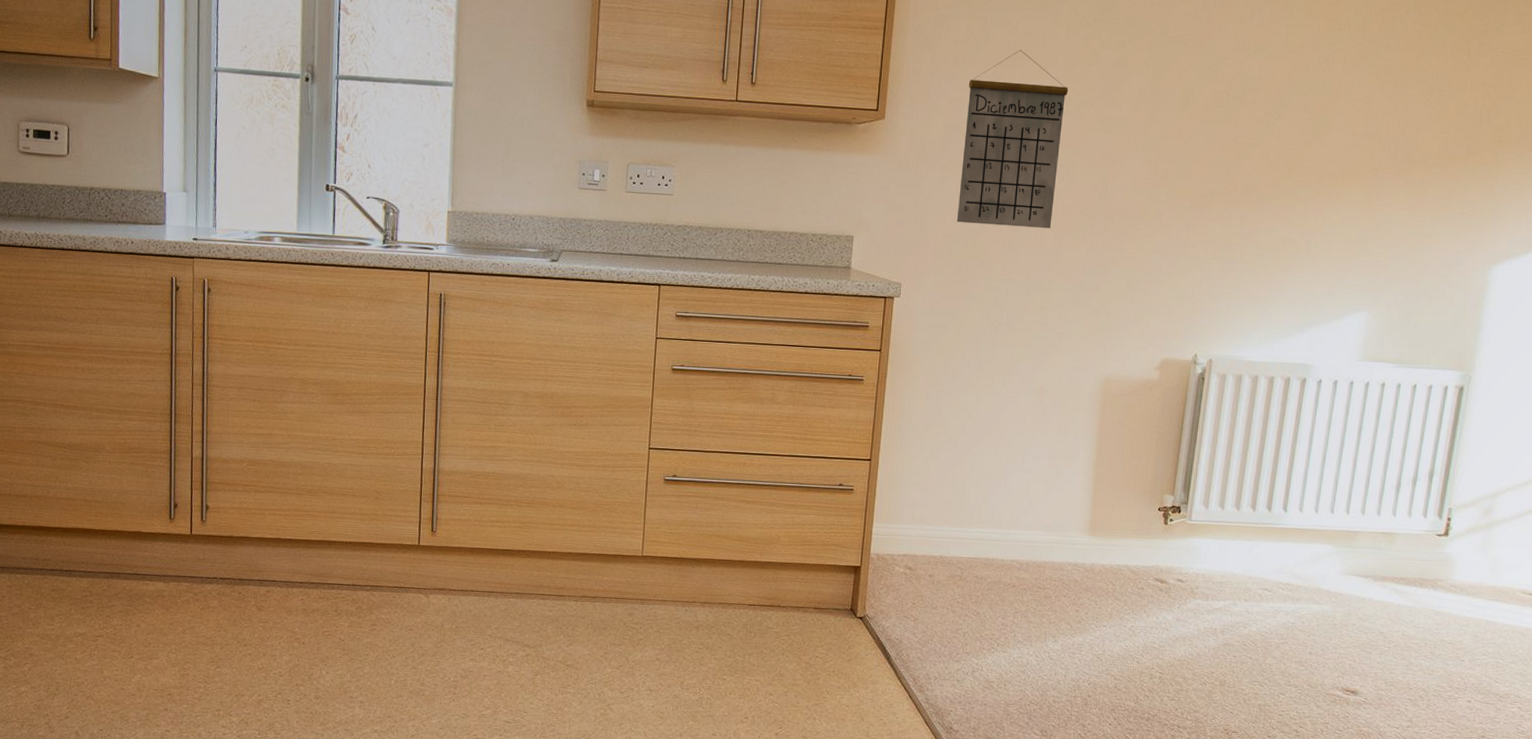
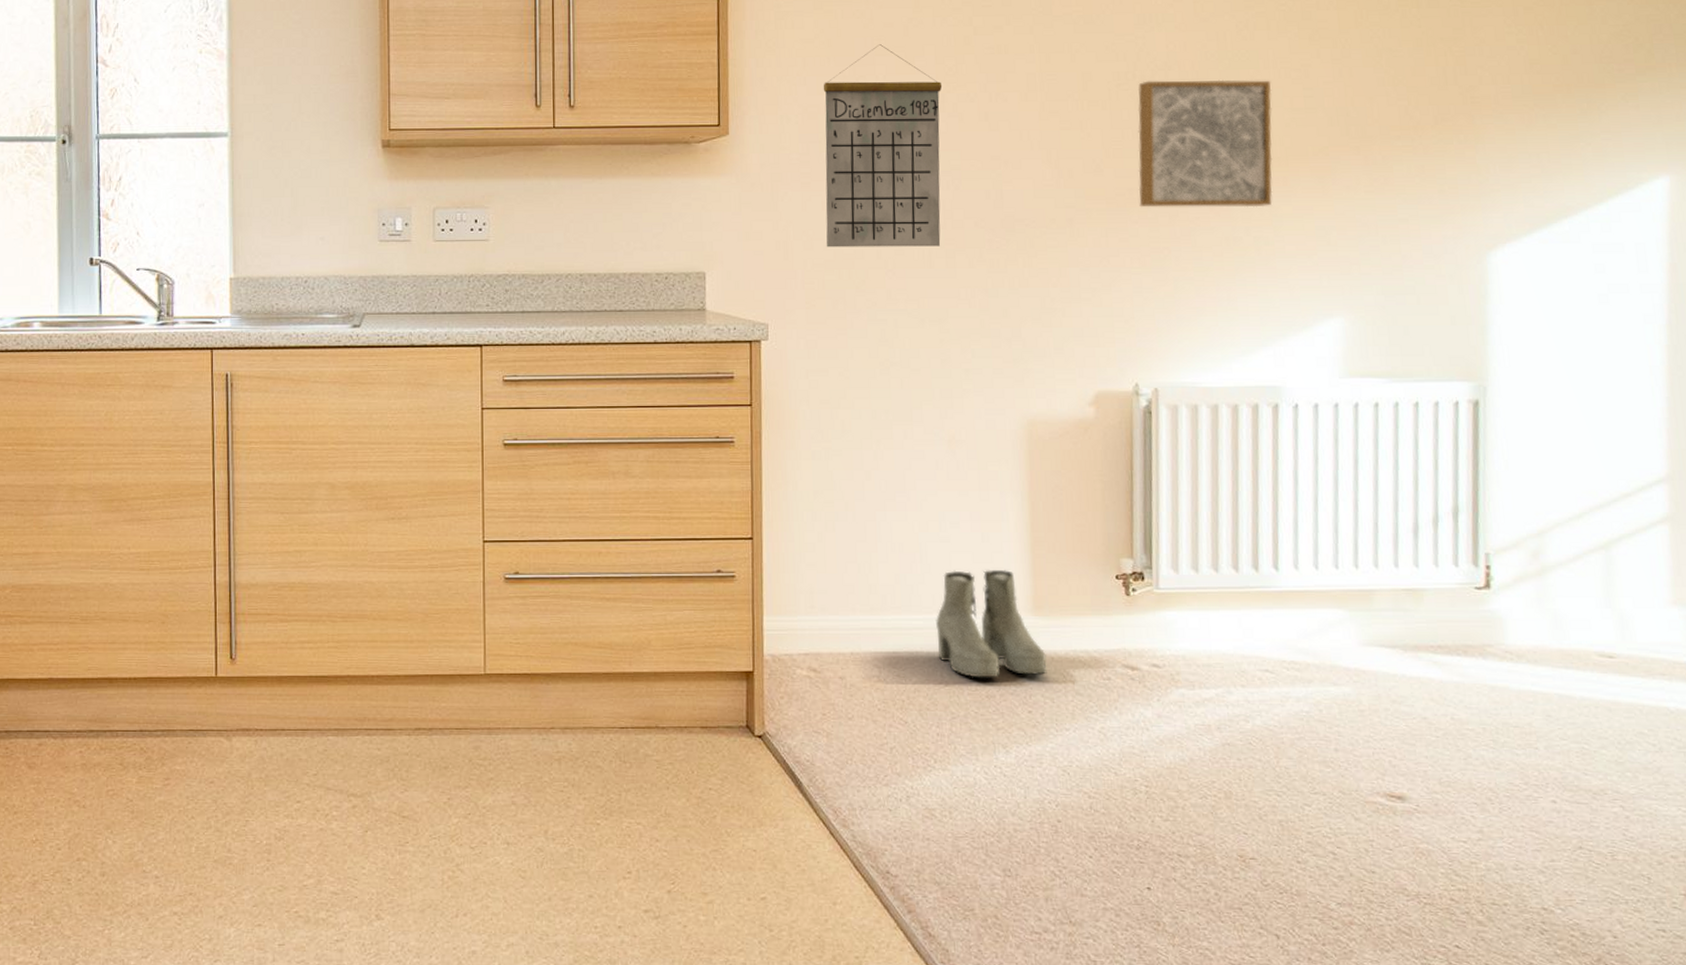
boots: none [1010,495,1096,583] -> present [936,570,1047,679]
wall art: none [1218,100,1340,215] -> present [1138,79,1273,208]

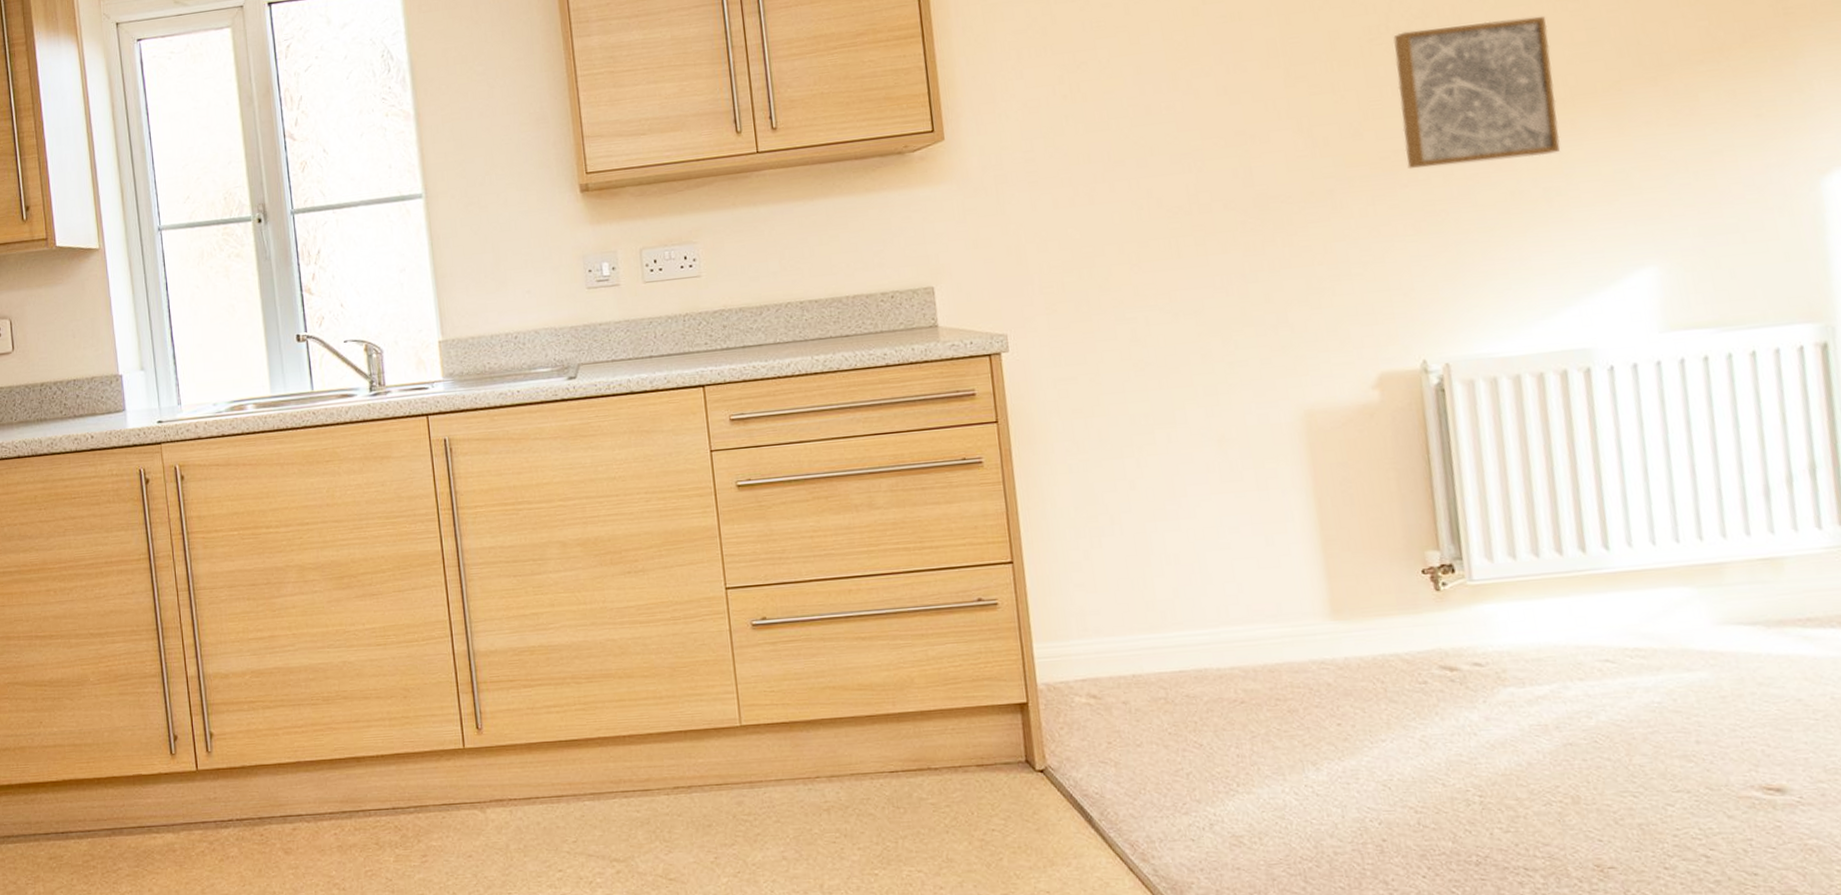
calendar: present [823,44,943,248] -> none [1041,26,1188,248]
boots: present [936,570,1047,679] -> none [1223,574,1355,693]

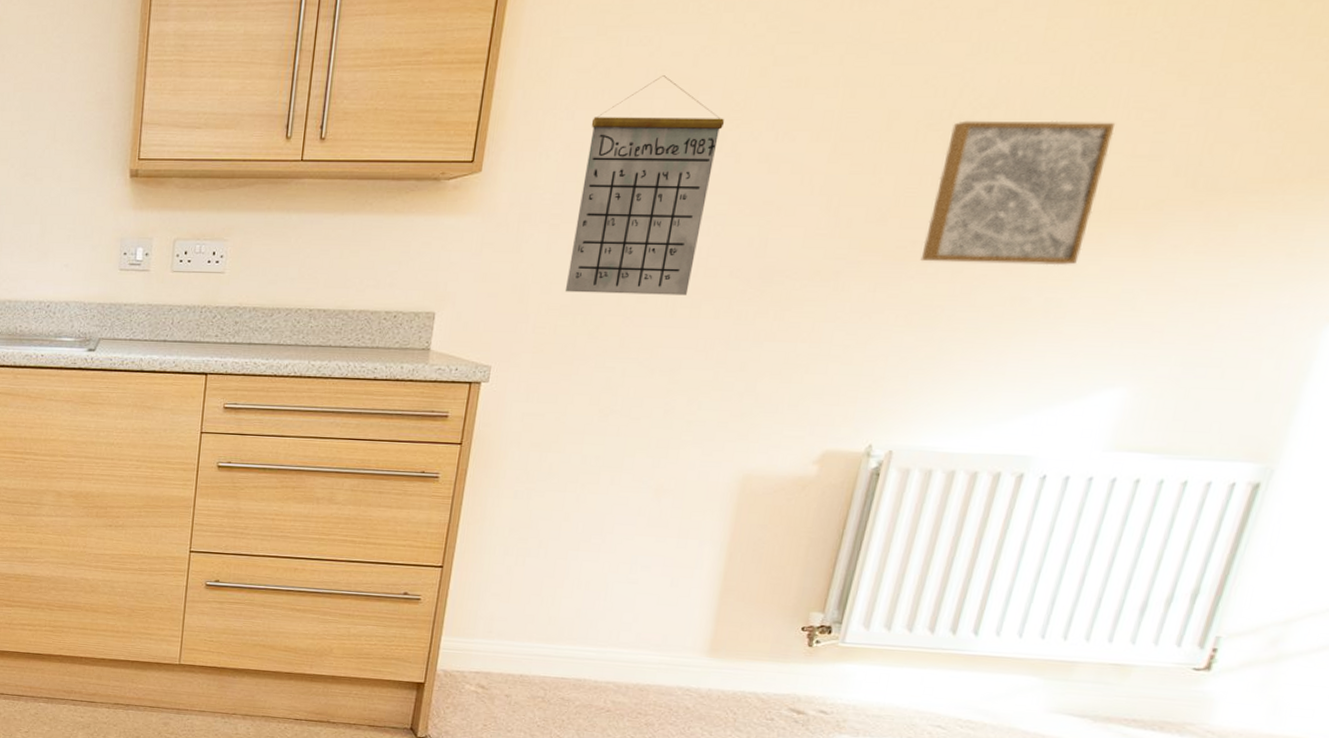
calendar: none [1041,26,1188,248] -> present [564,75,725,296]

